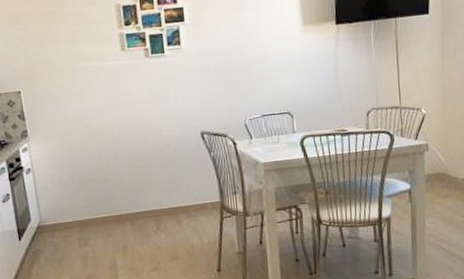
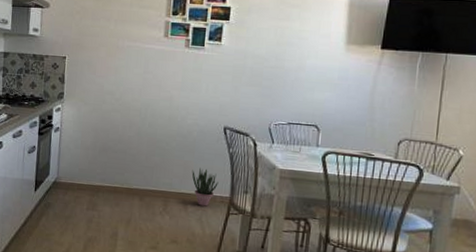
potted plant: none [178,178,207,217] -> present [192,168,218,207]

